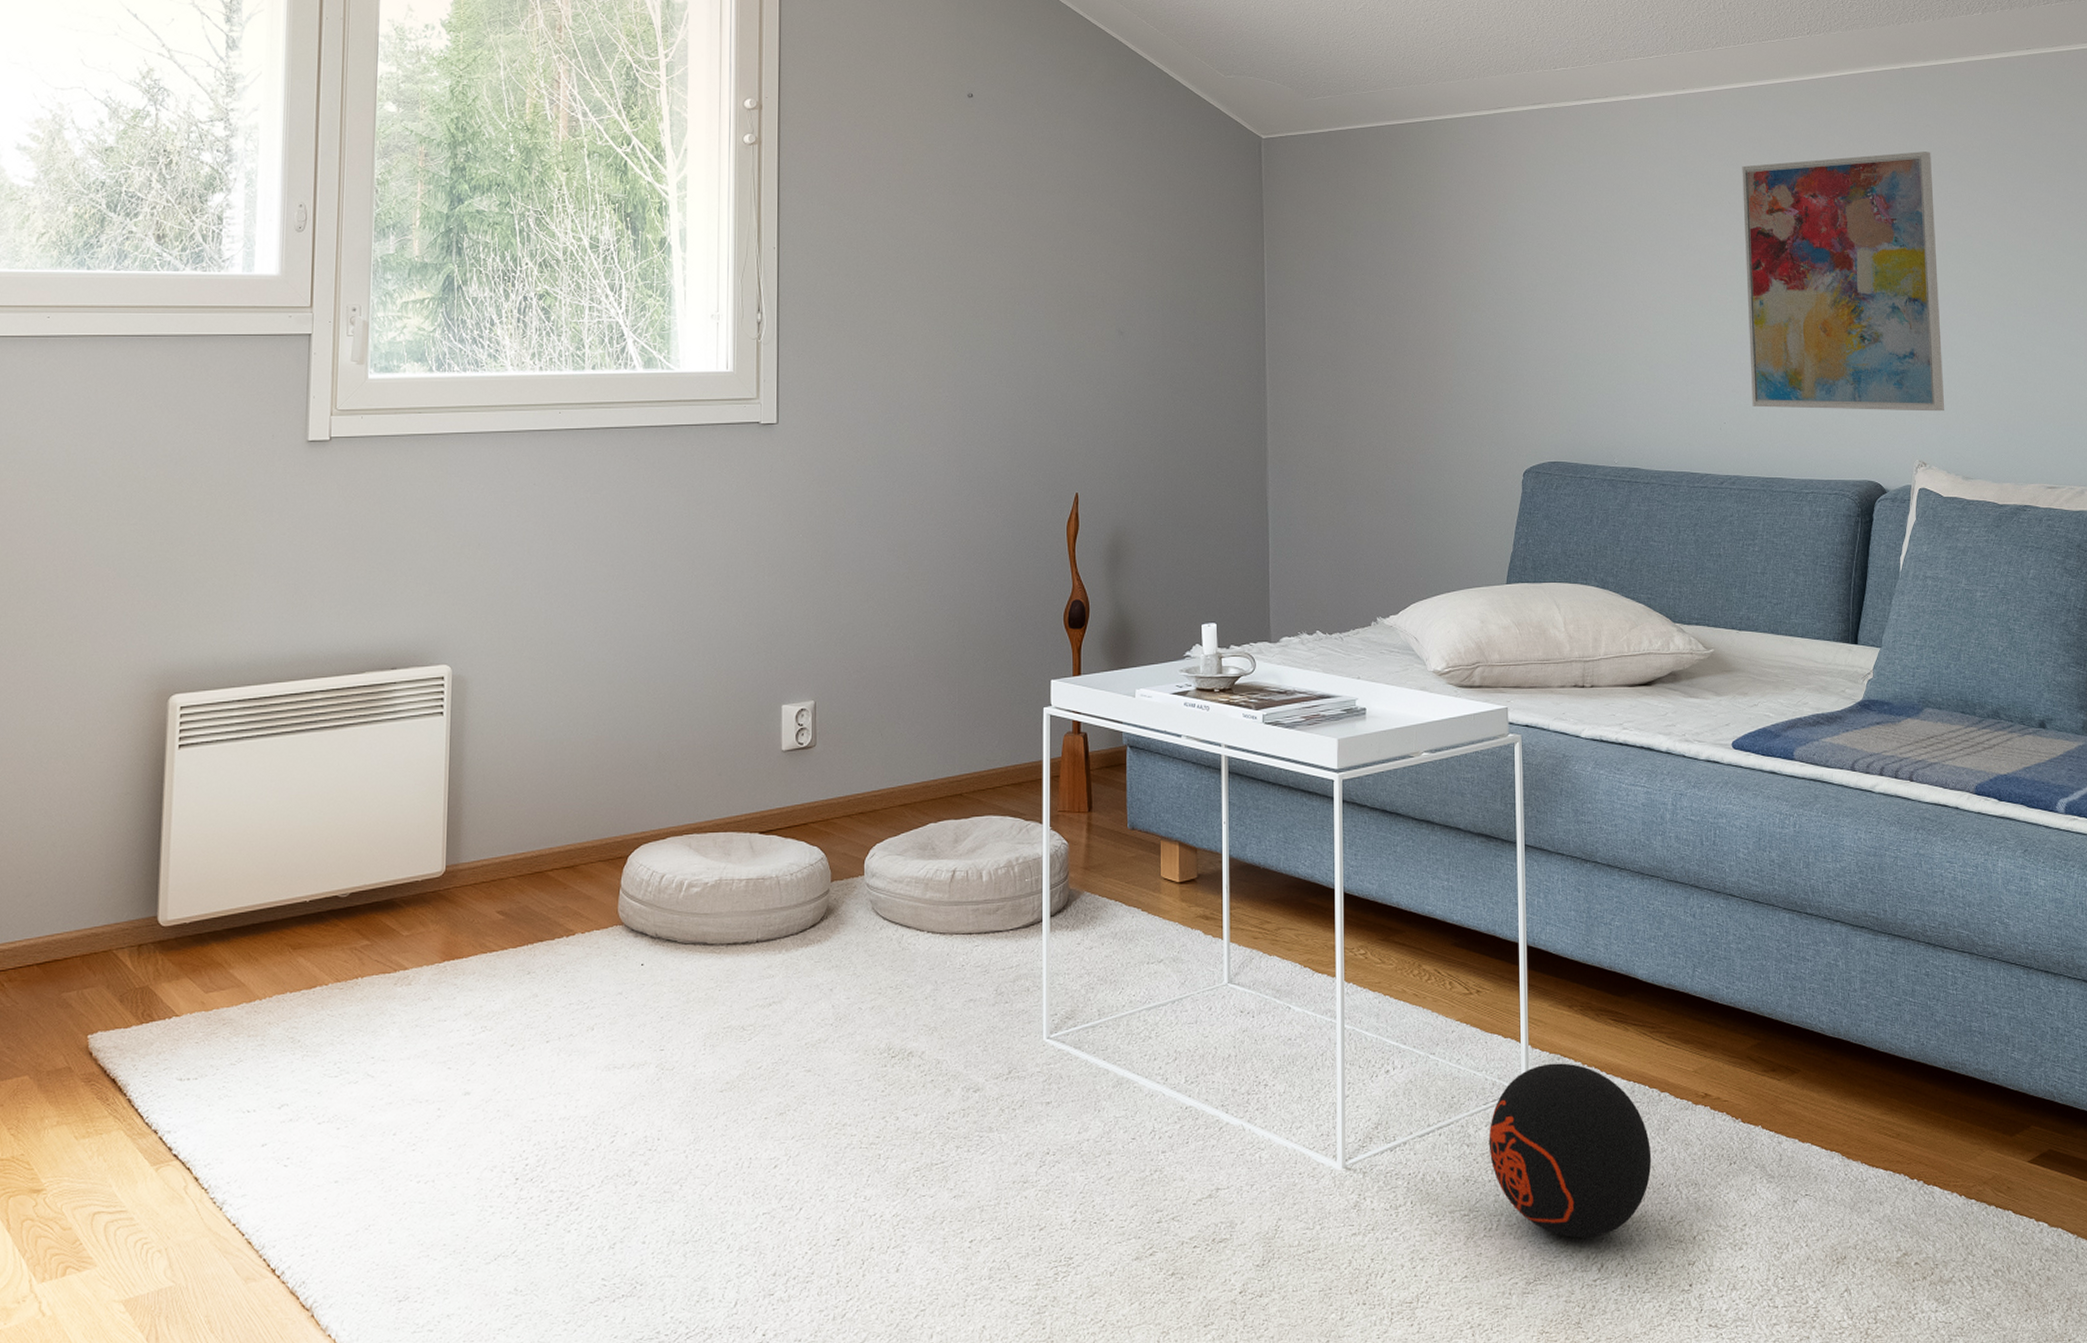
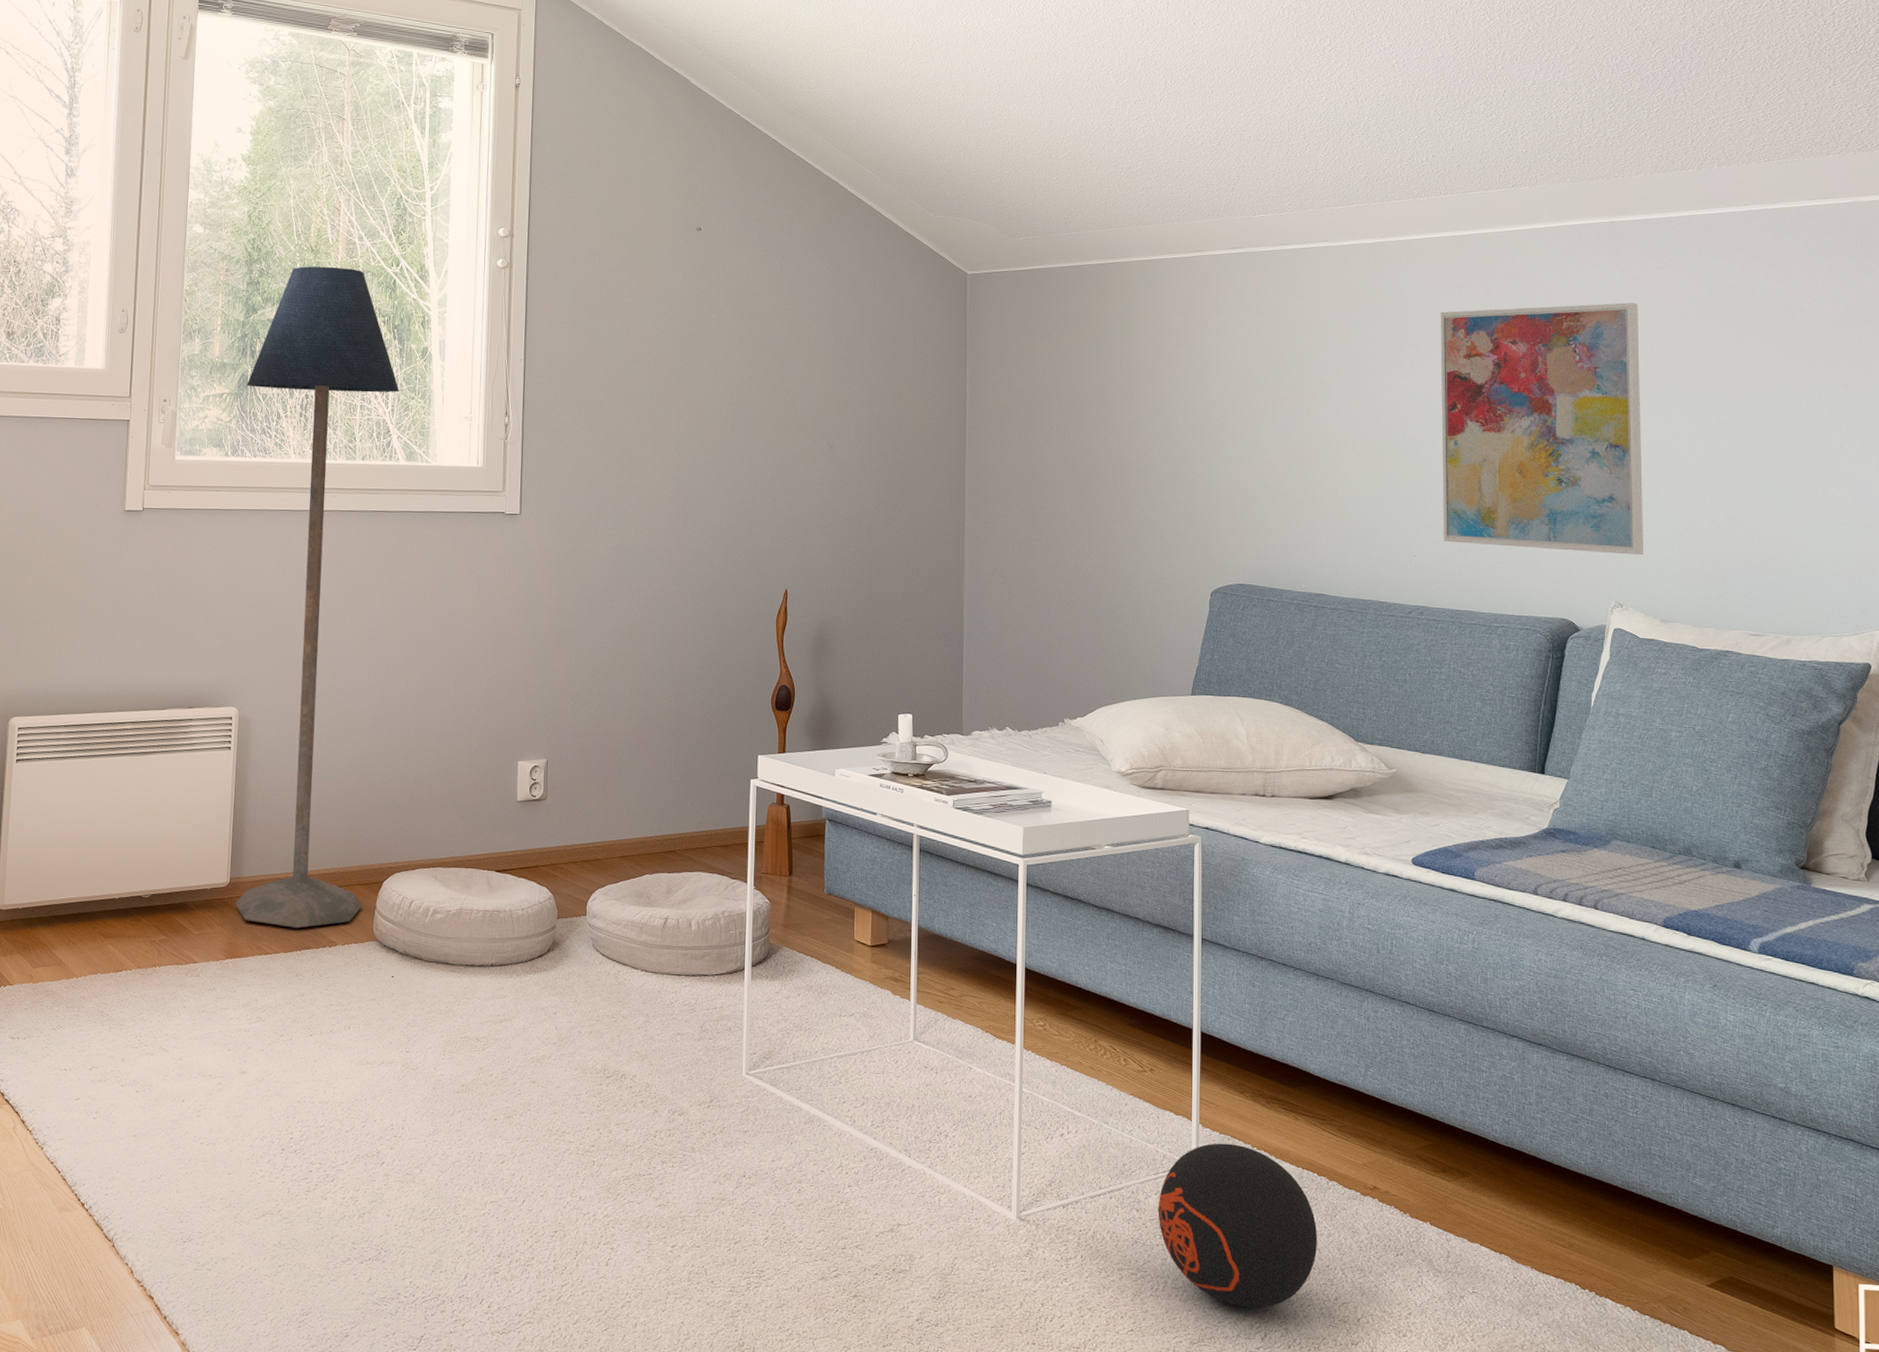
floor lamp: none [453,147,634,919] -> present [235,266,399,929]

